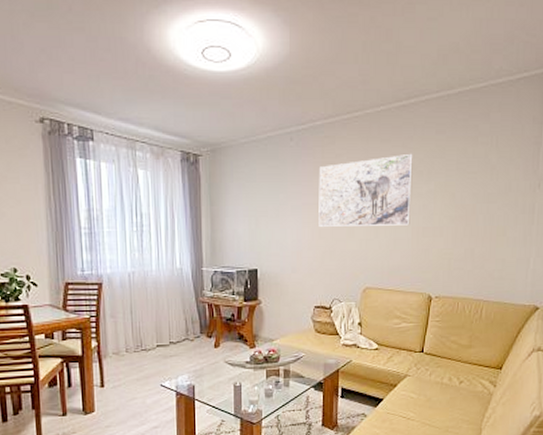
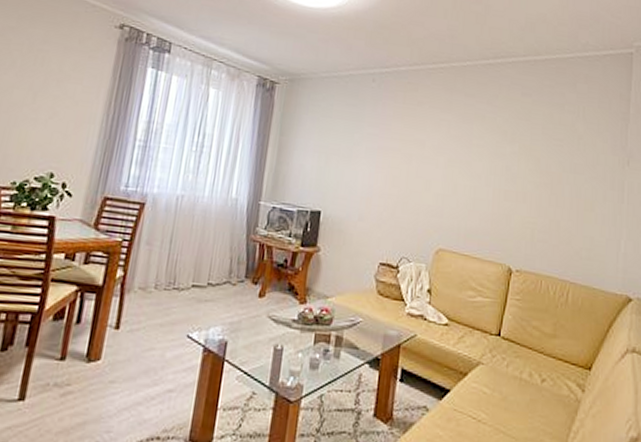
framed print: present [319,153,413,227] -> none [393,111,497,186]

